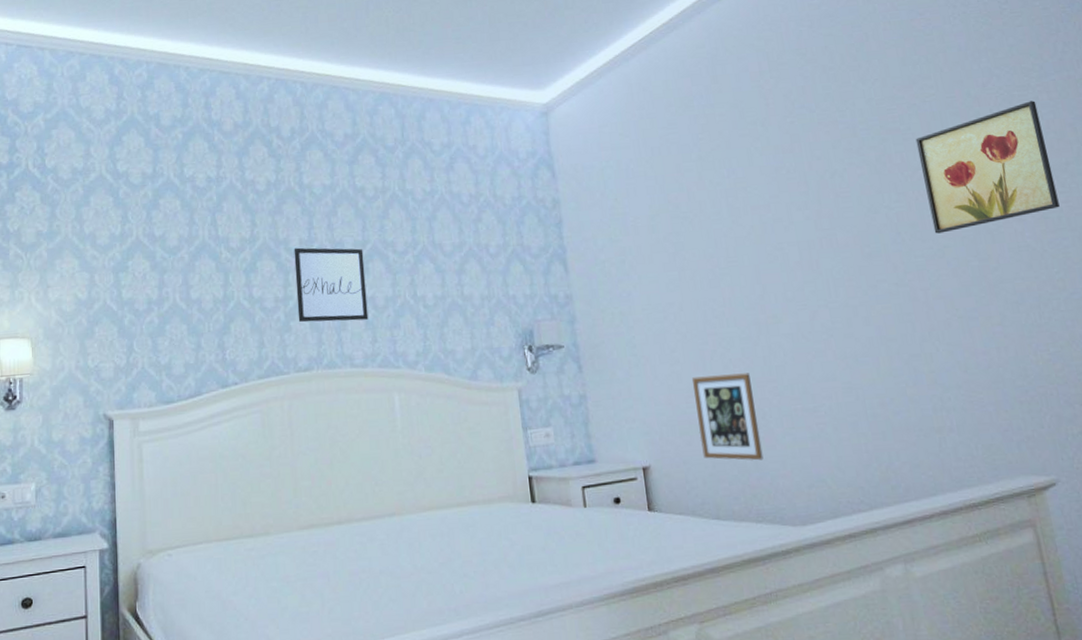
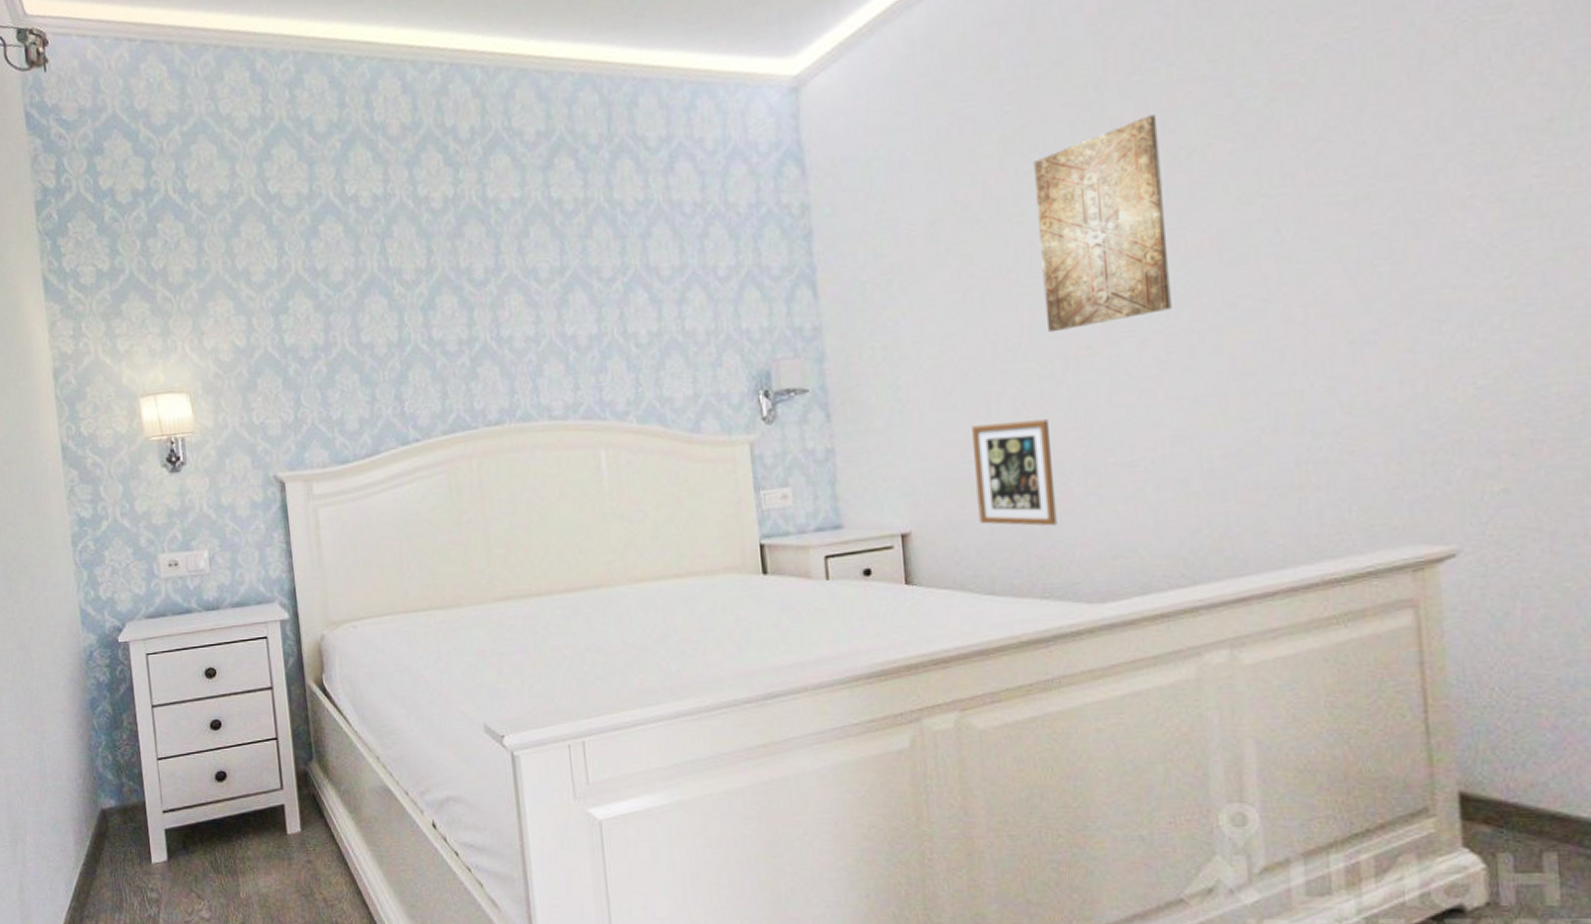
wall art: present [294,247,369,323] -> none [478,276,569,368]
wall art: none [722,146,832,305] -> present [1033,114,1172,333]
wall art: present [915,101,1060,234] -> none [1320,27,1528,229]

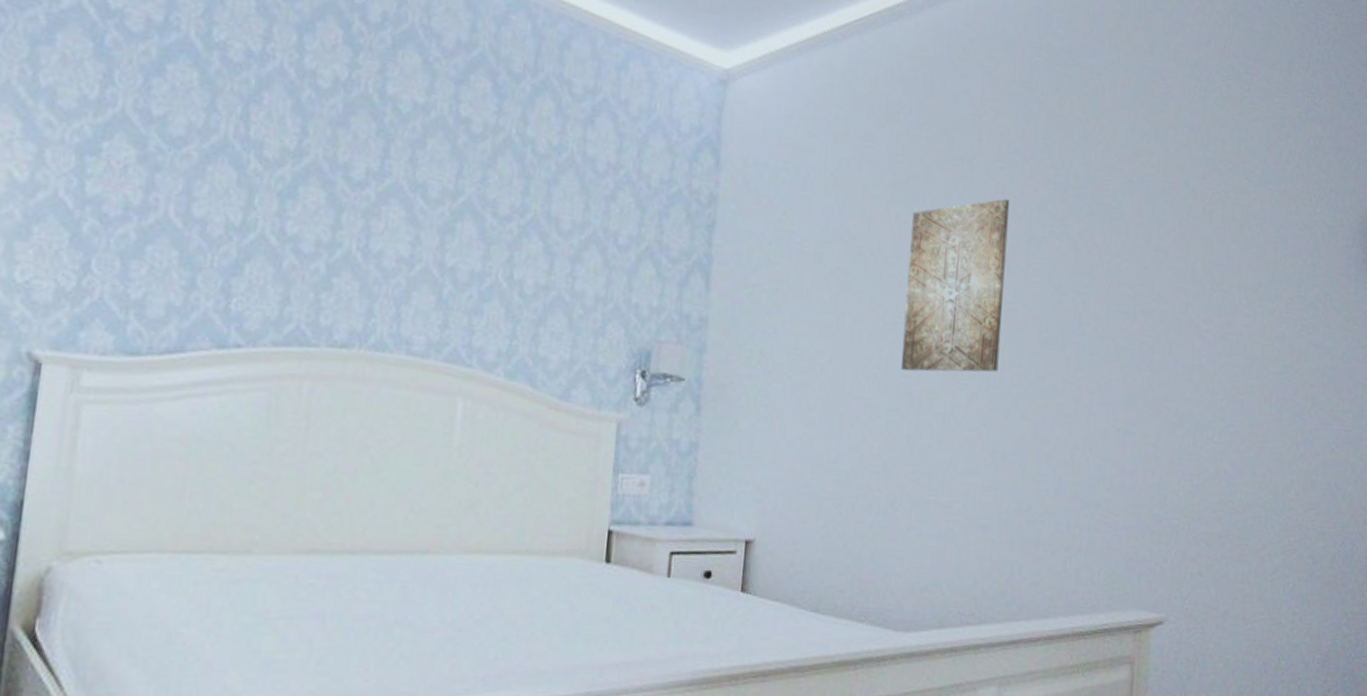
picture frame: present [970,419,1058,527] -> none [816,444,889,553]

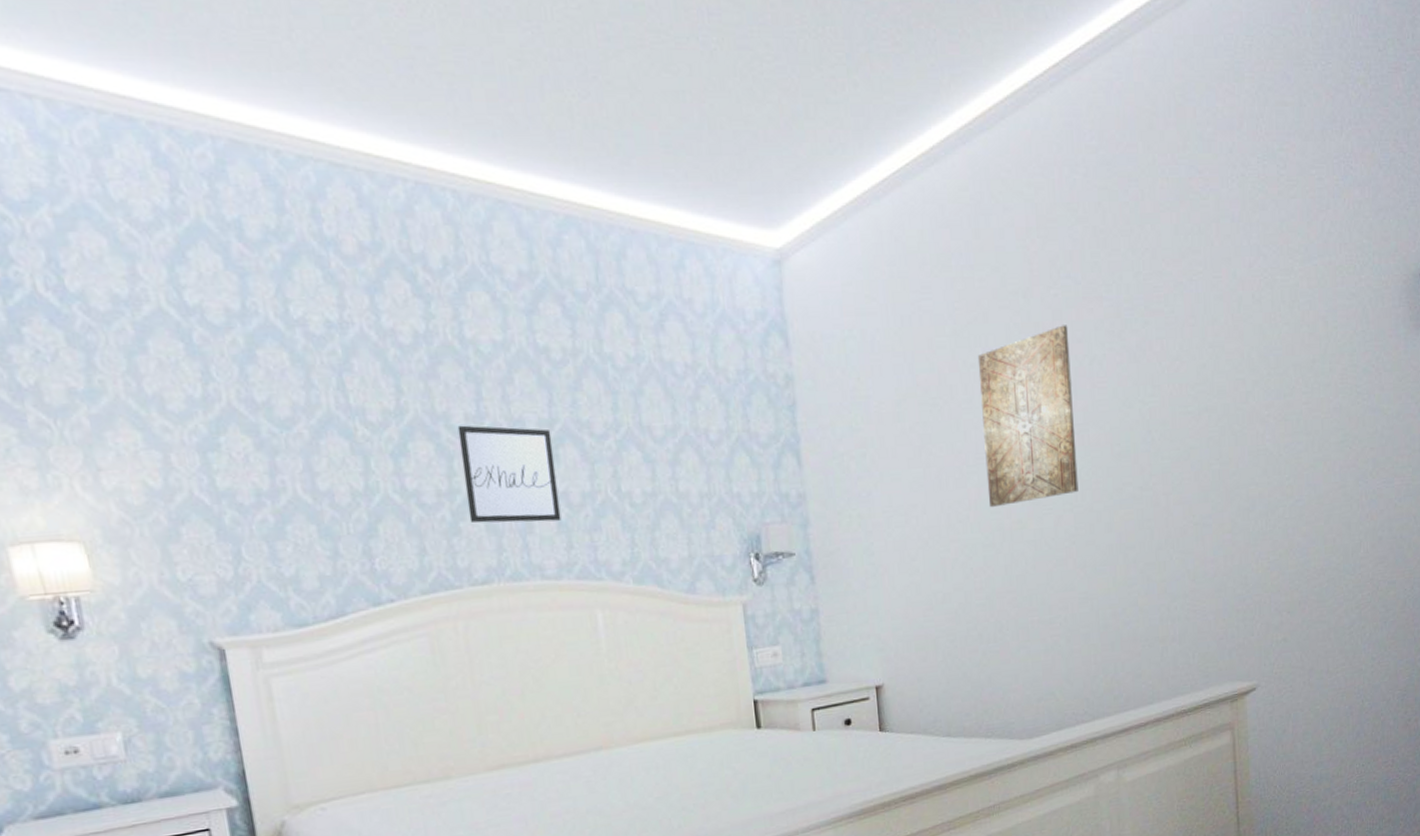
wall art: none [344,178,453,296] -> present [457,425,562,523]

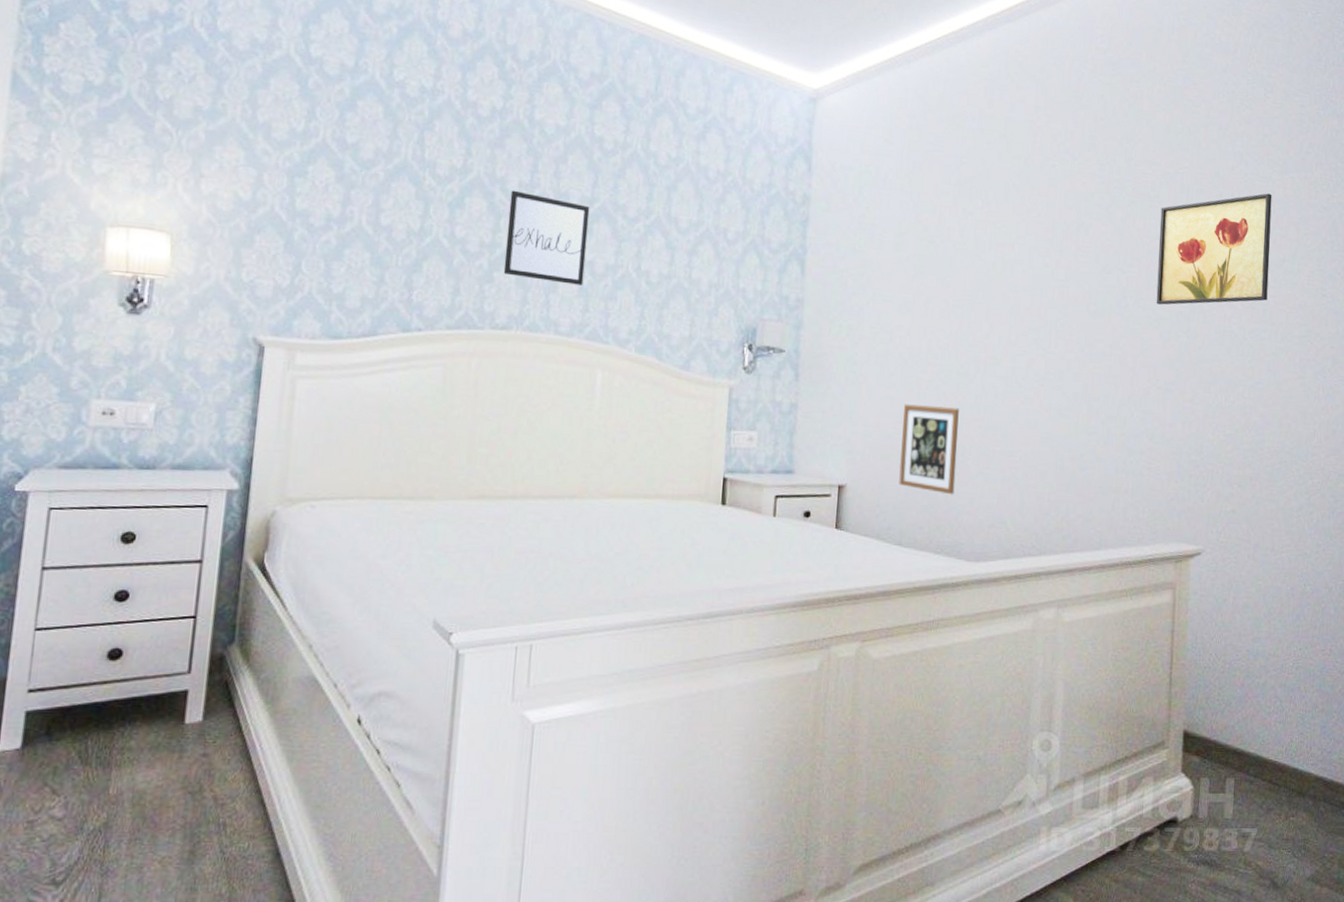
picture frame: none [930,583,997,676] -> present [899,404,959,495]
wall art: present [977,325,1079,508] -> none [969,192,1062,341]
wall art: none [1177,288,1300,433] -> present [1156,193,1272,305]

